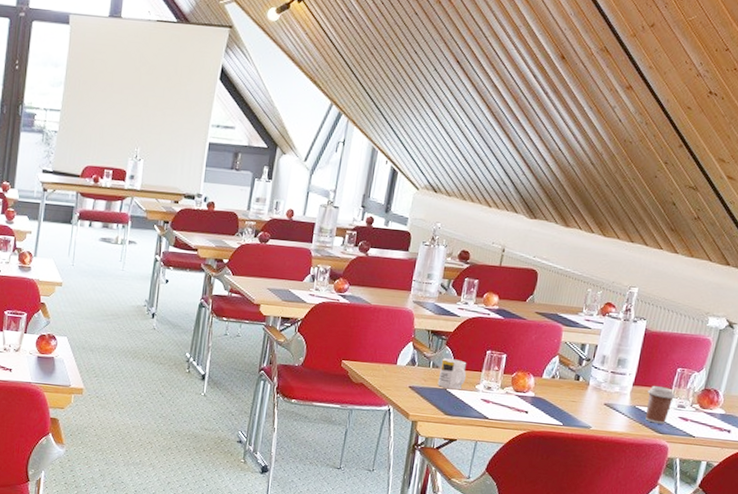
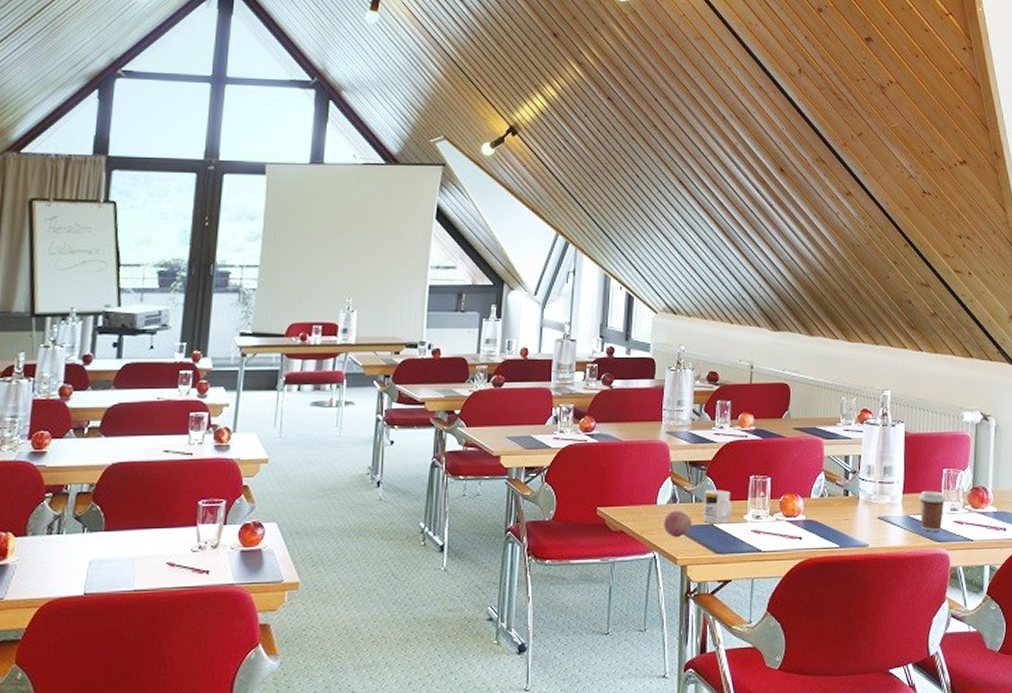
apple: none [401,371,427,397] -> present [664,509,692,538]

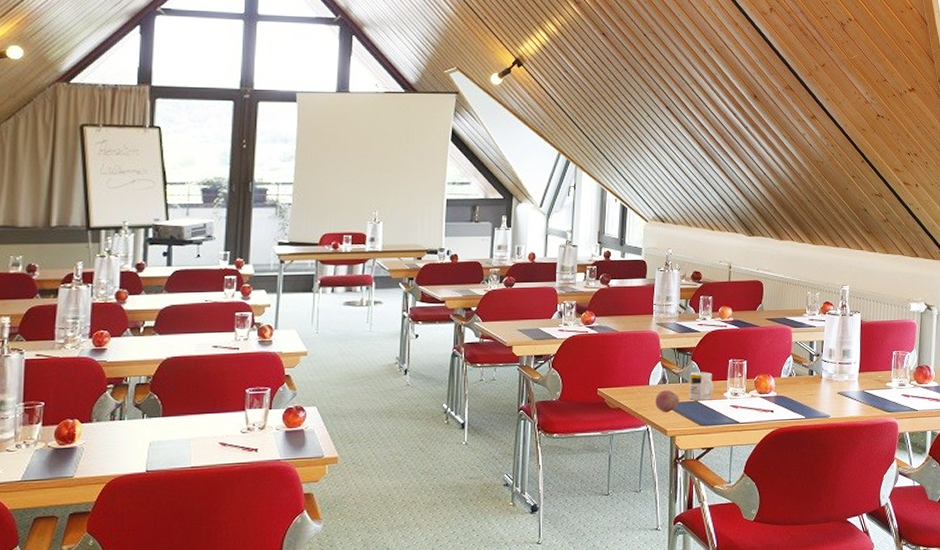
coffee cup: present [918,491,946,532] -> none [872,370,896,404]

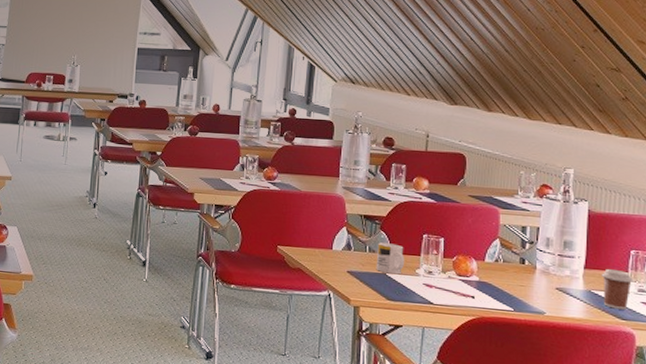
apple: present [655,389,679,413] -> none [339,256,365,282]
coffee cup: none [872,370,896,404] -> present [601,269,633,310]

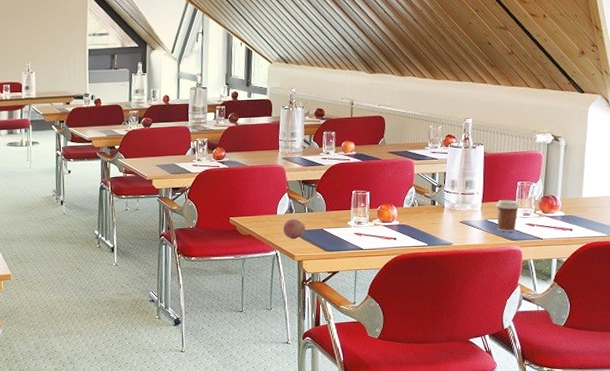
apple: none [339,256,365,282] -> present [283,218,306,240]
mug: present [376,242,405,275] -> none [314,202,339,229]

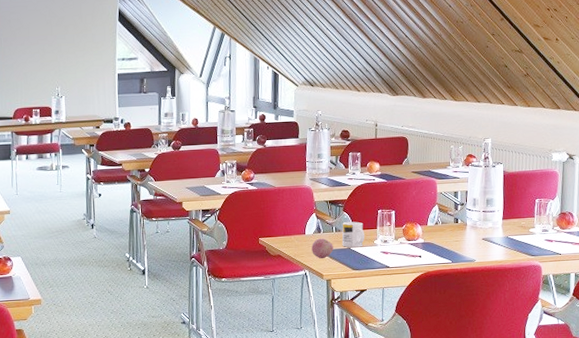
mug: none [314,202,339,229] -> present [342,221,365,248]
coffee cup: present [495,200,520,232] -> none [515,217,539,248]

